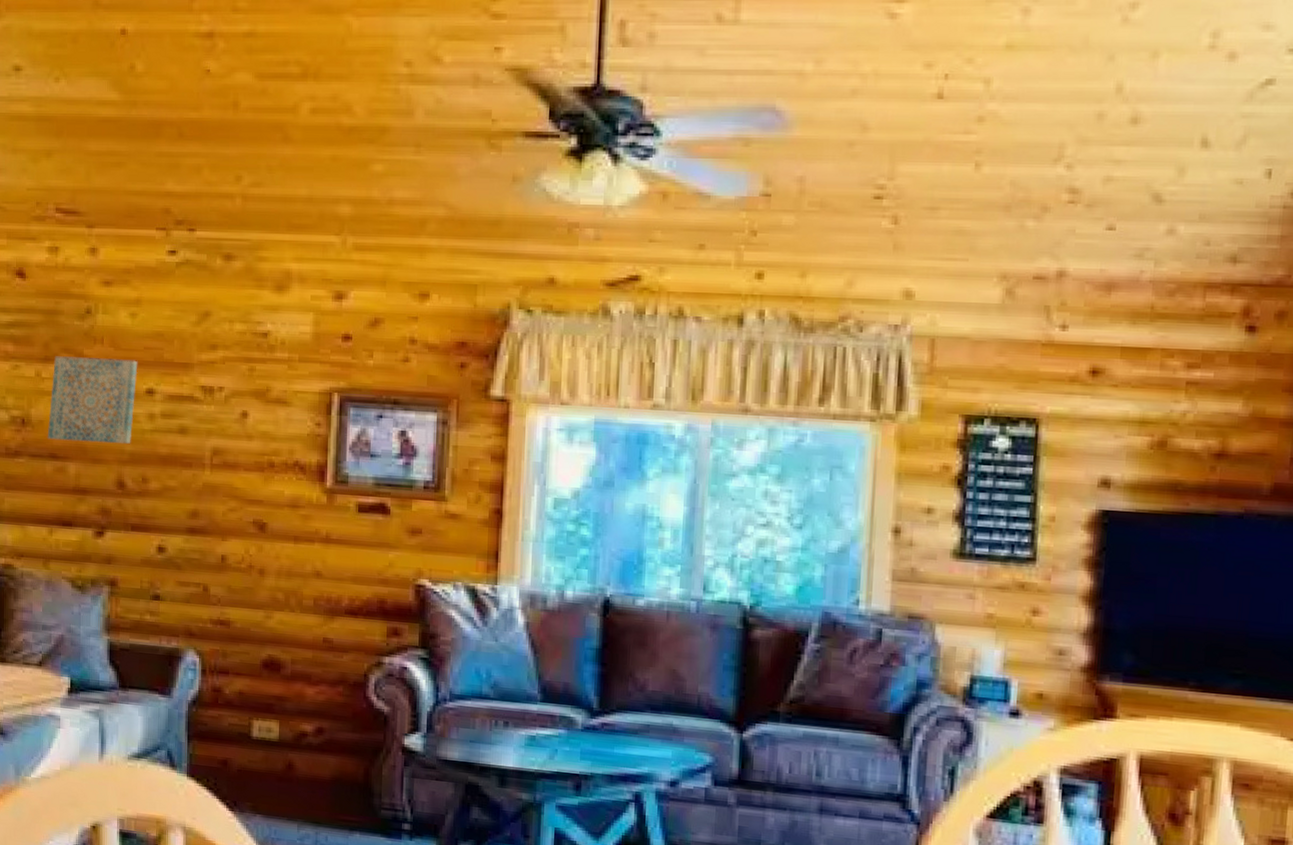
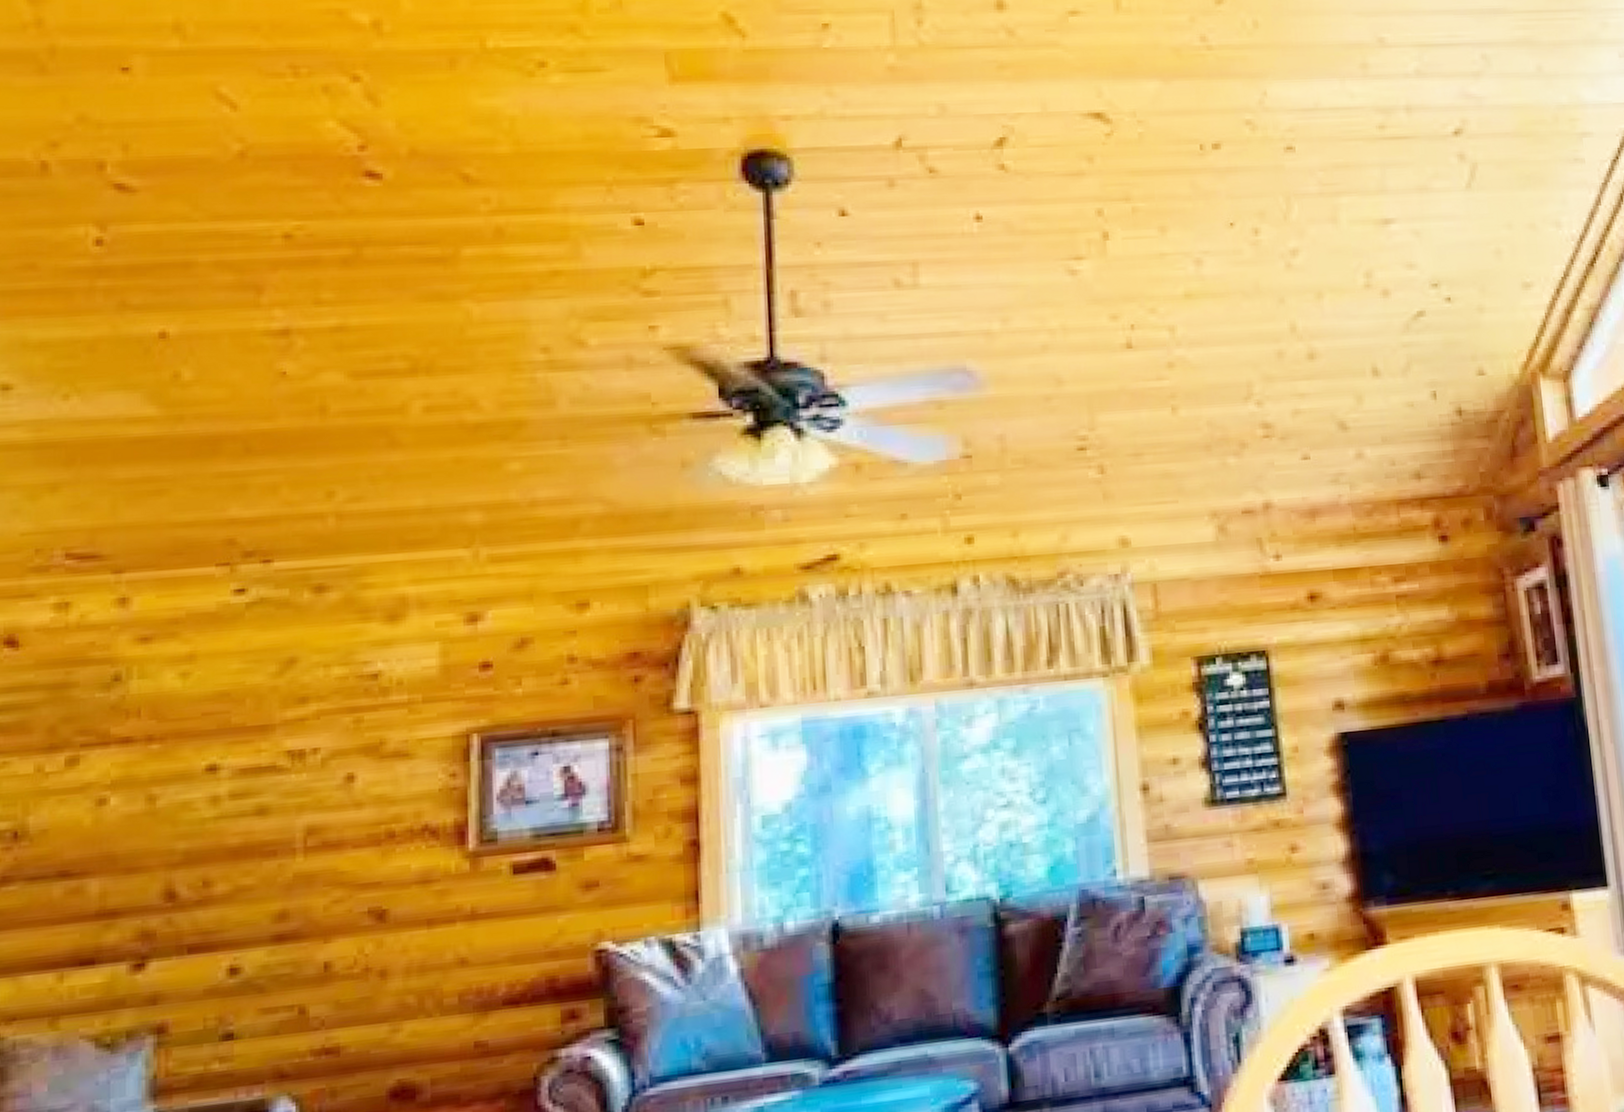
wall art: present [47,356,138,444] -> none [54,731,193,854]

